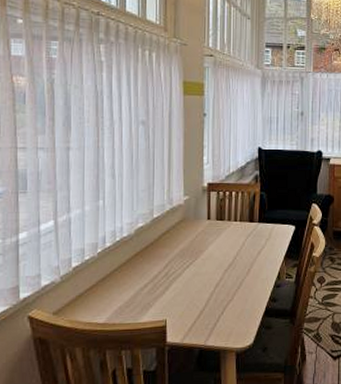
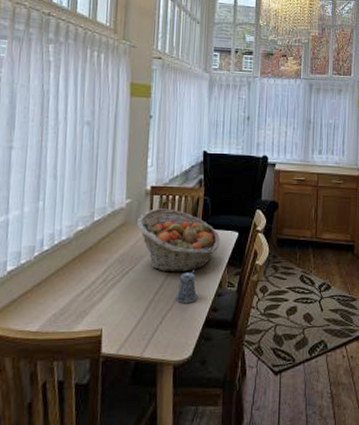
fruit basket: none [195,204,277,266] -> present [136,208,220,273]
pepper shaker: none [236,262,257,295] -> present [175,270,198,304]

